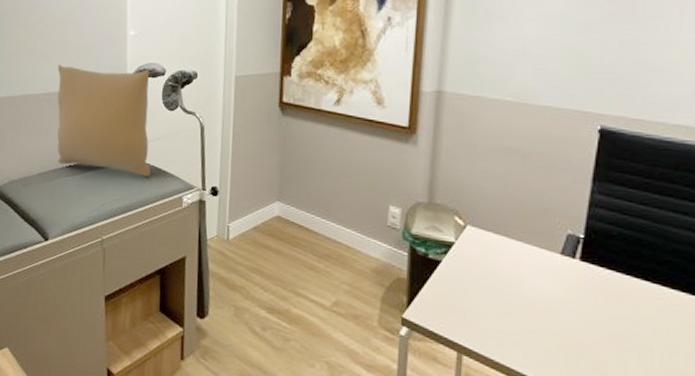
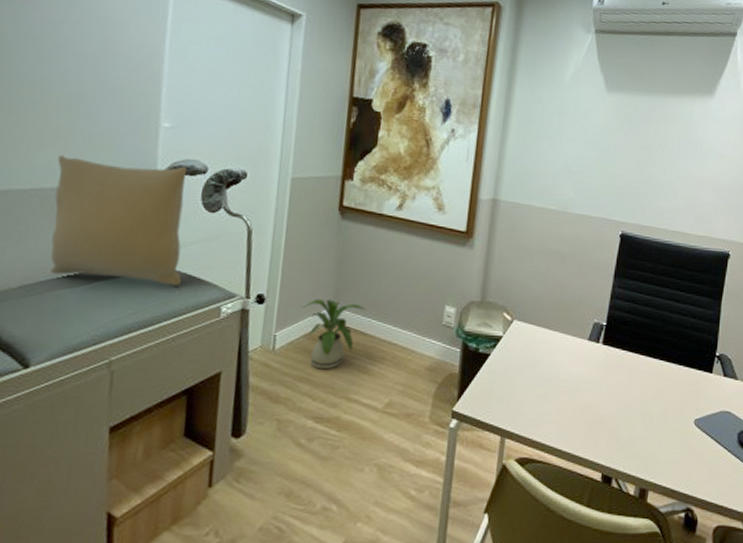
house plant: none [250,193,310,263] -> present [301,298,366,370]

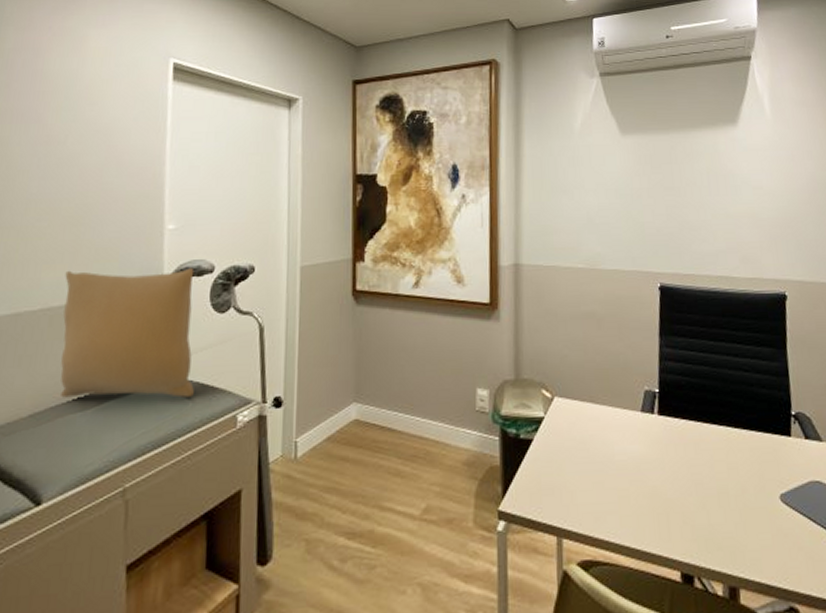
house plant: present [301,298,366,370] -> none [322,394,391,476]

